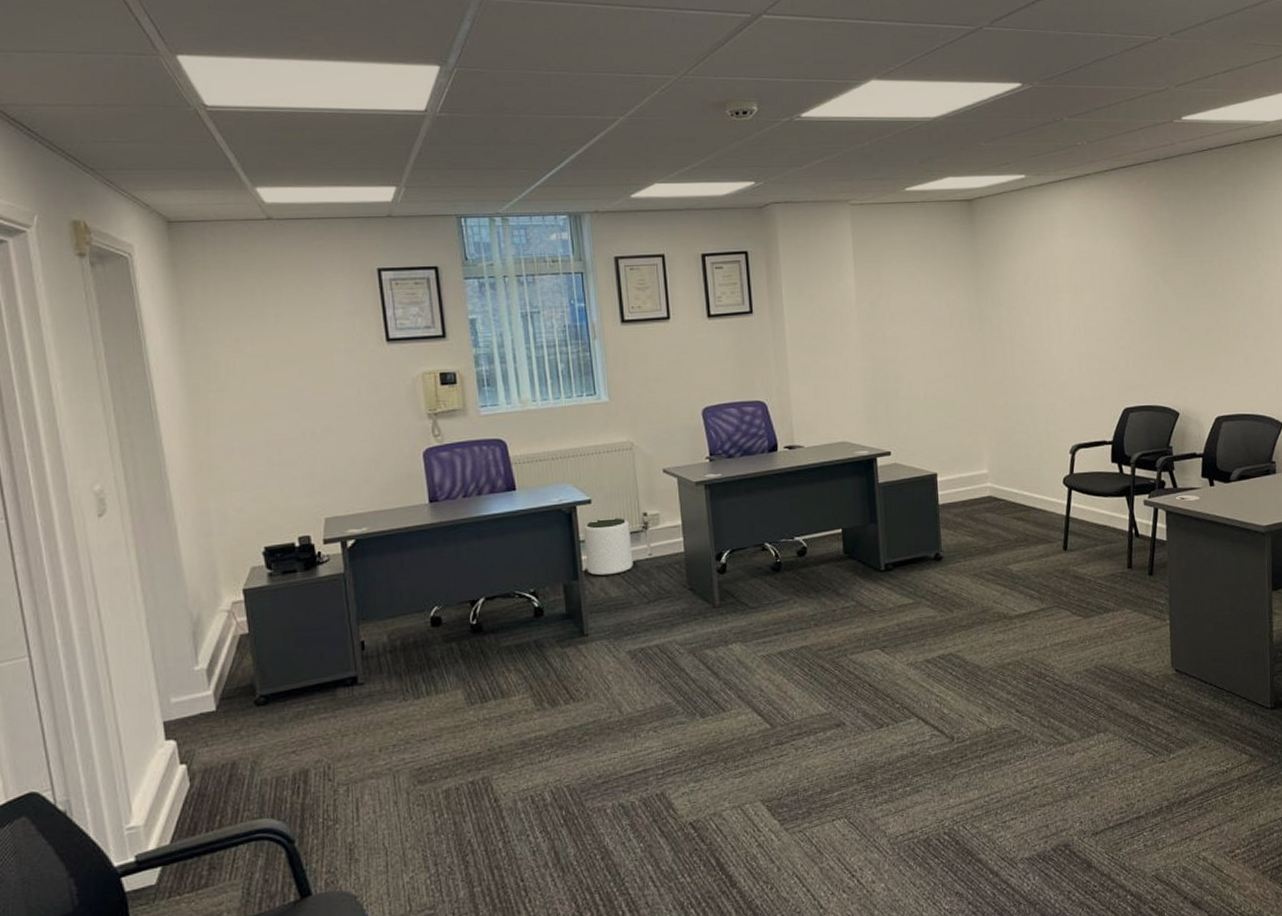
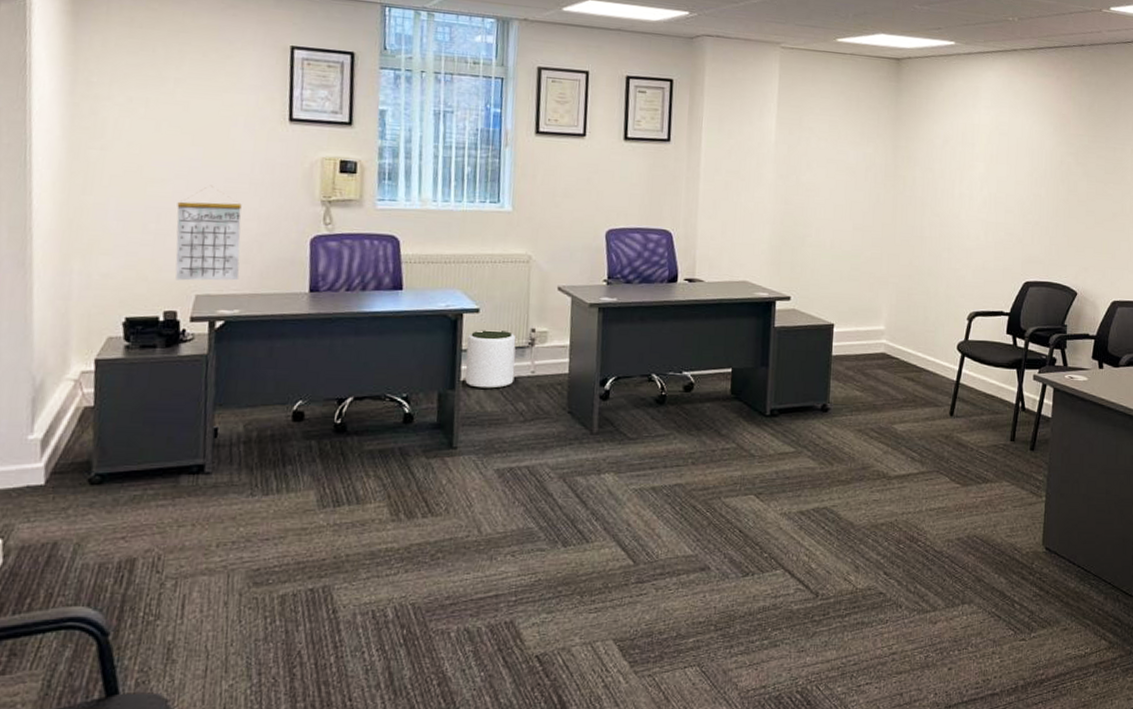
calendar: none [295,415,363,507] -> present [175,187,242,281]

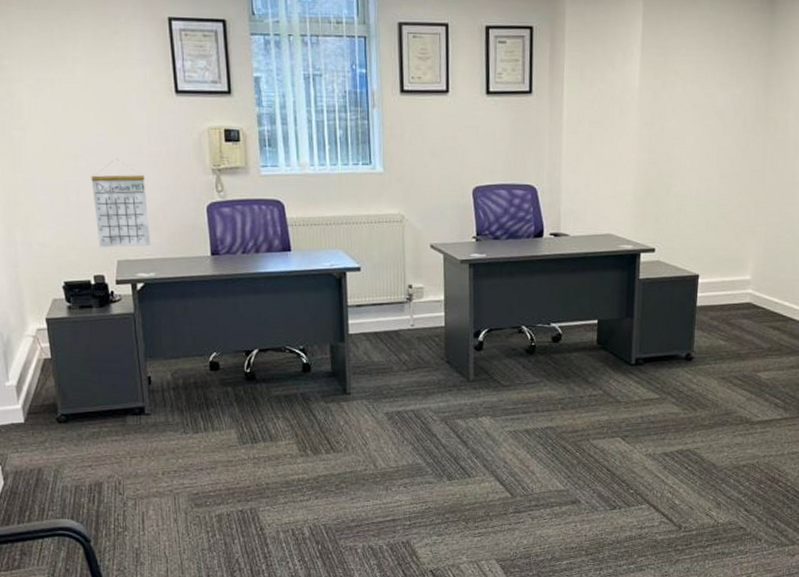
plant pot: present [465,330,516,389] -> none [352,287,396,341]

